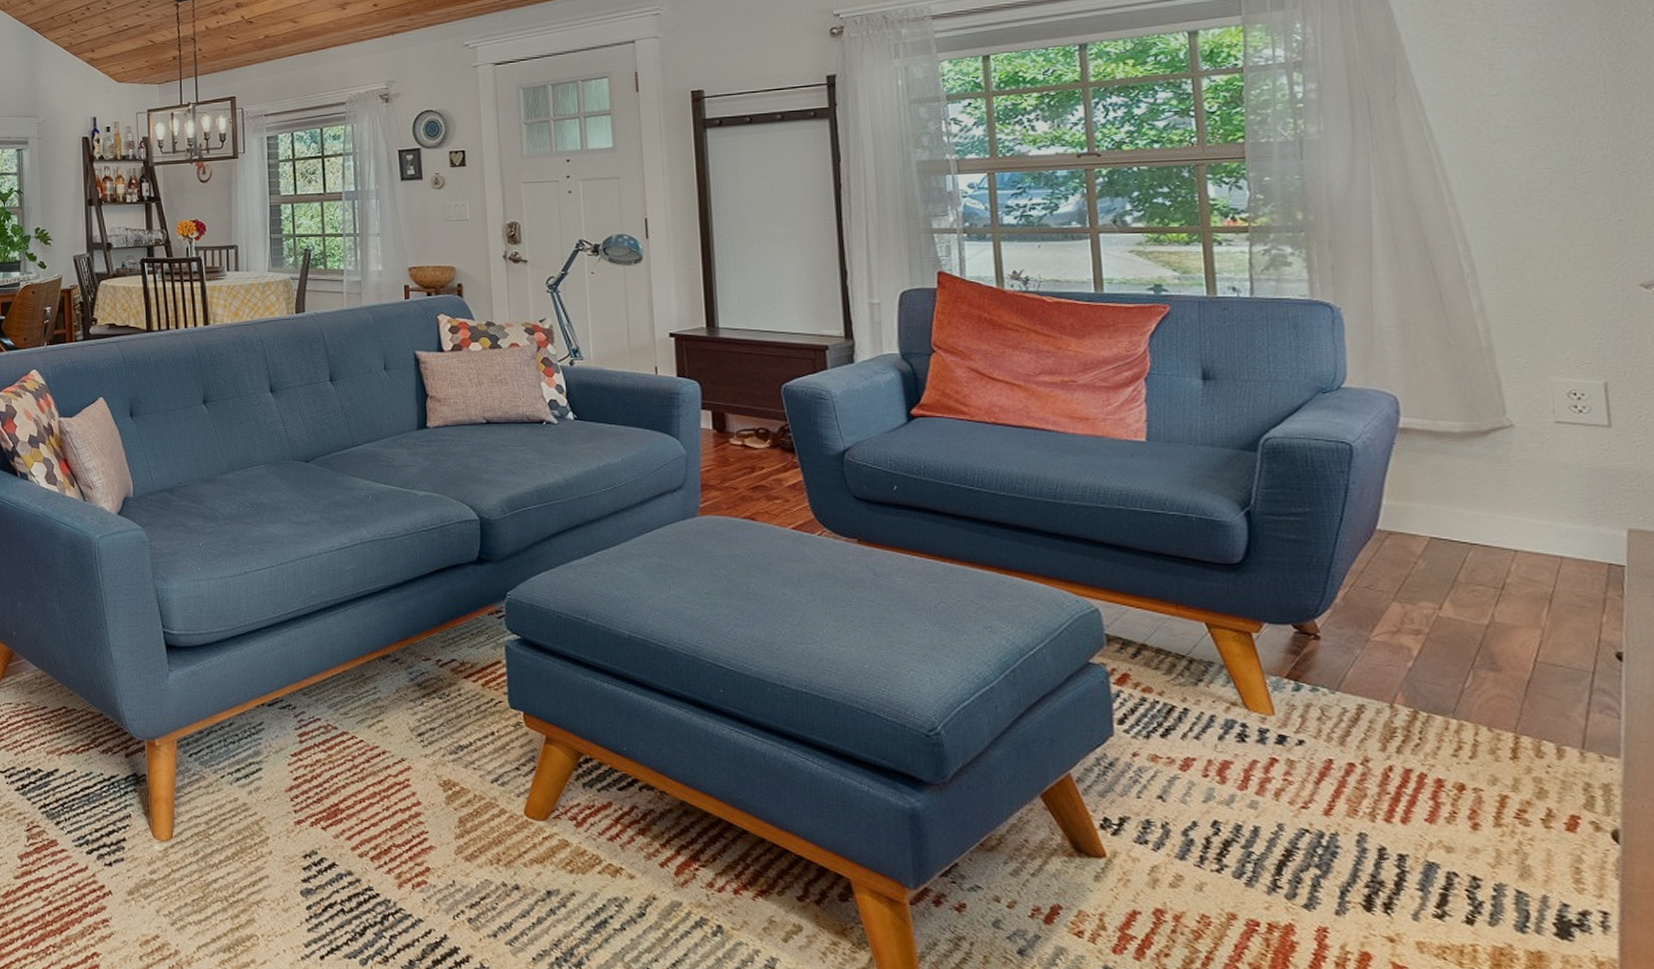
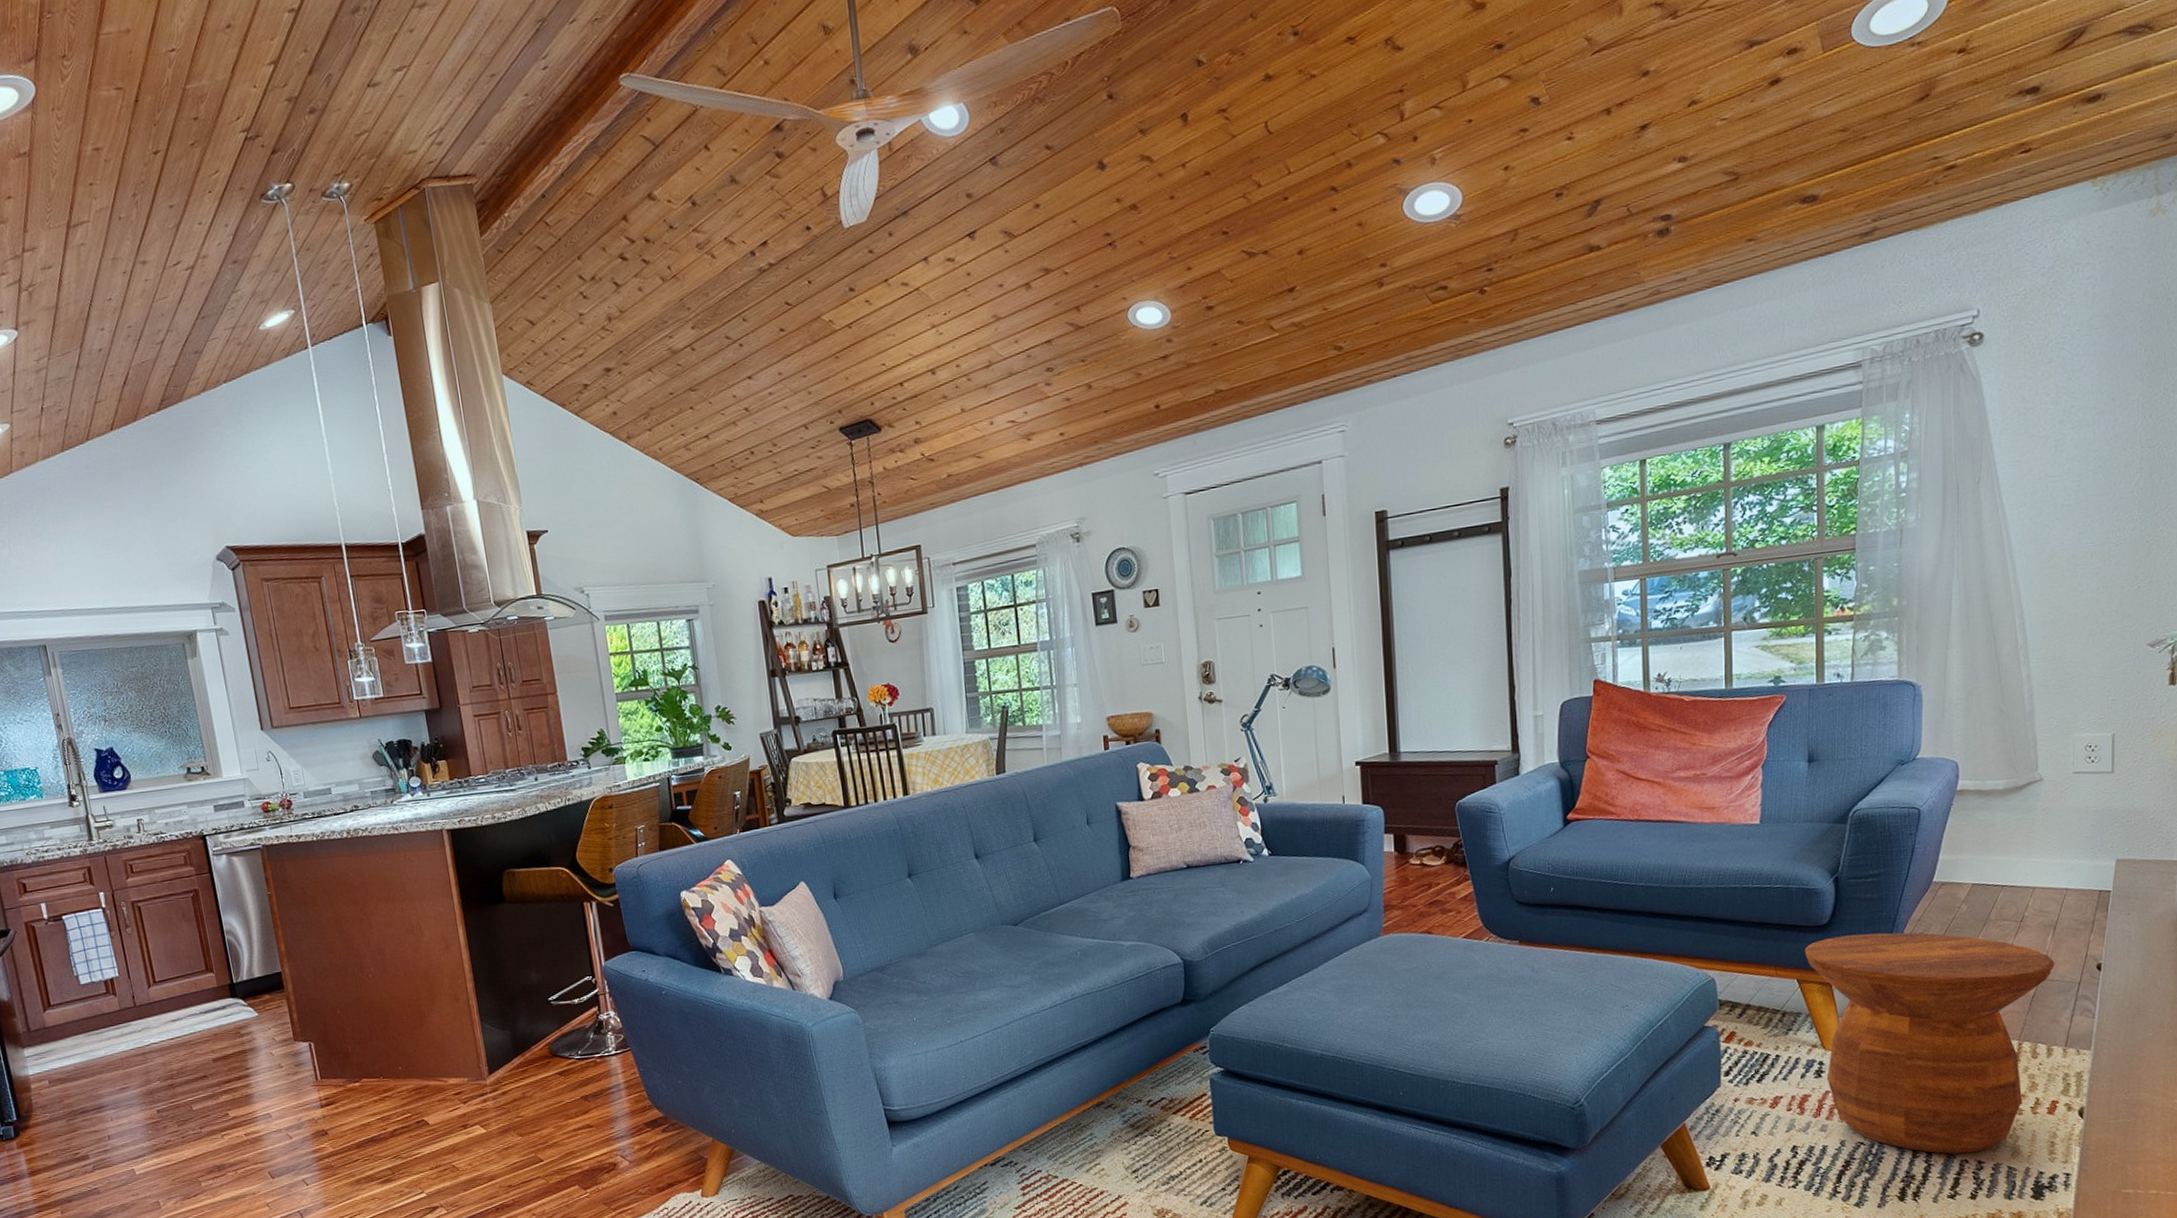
side table: none [1212,579,1556,865] -> present [1804,932,2055,1154]

